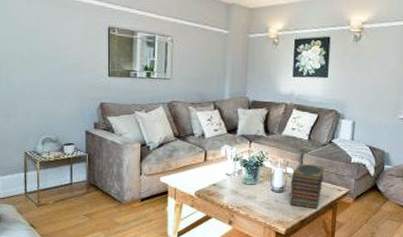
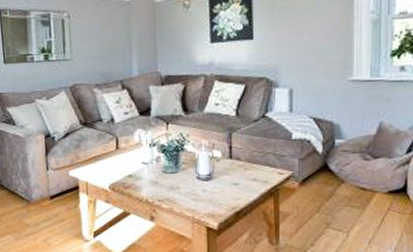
book stack: present [290,163,325,209] -> none [219,144,260,198]

